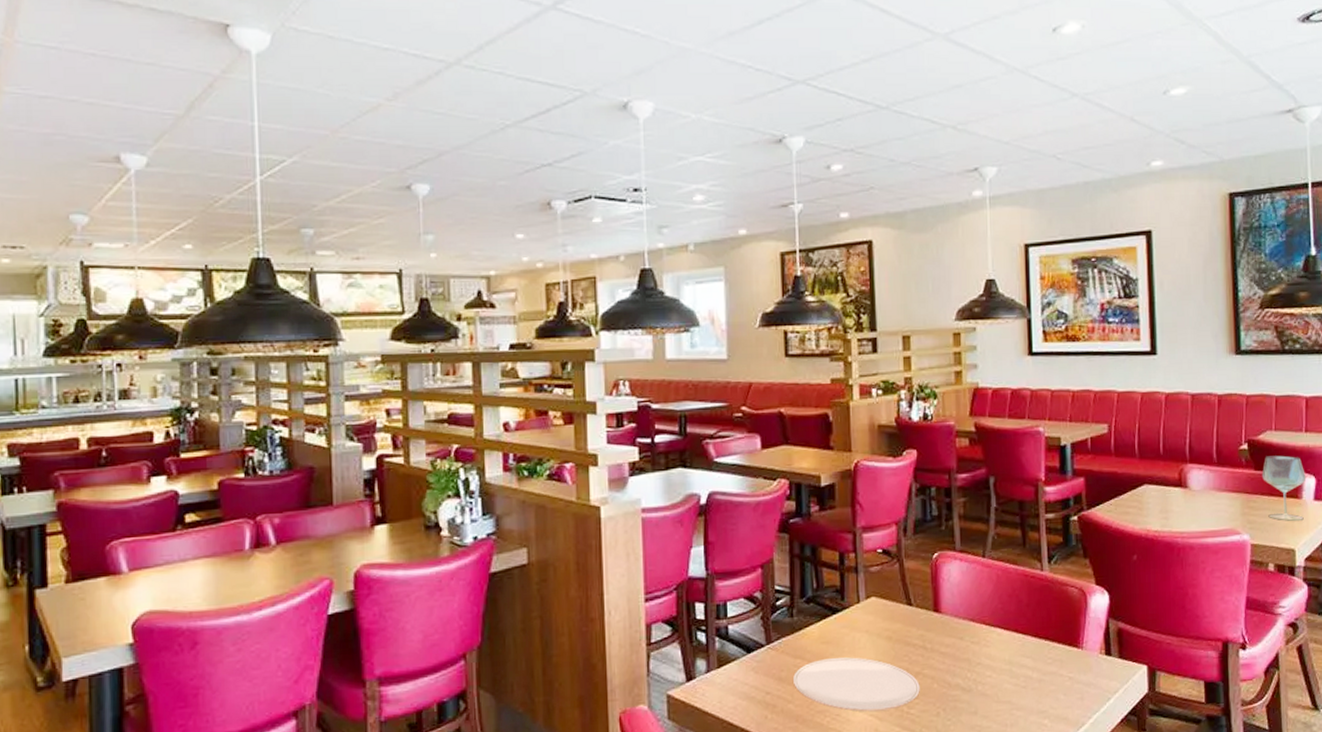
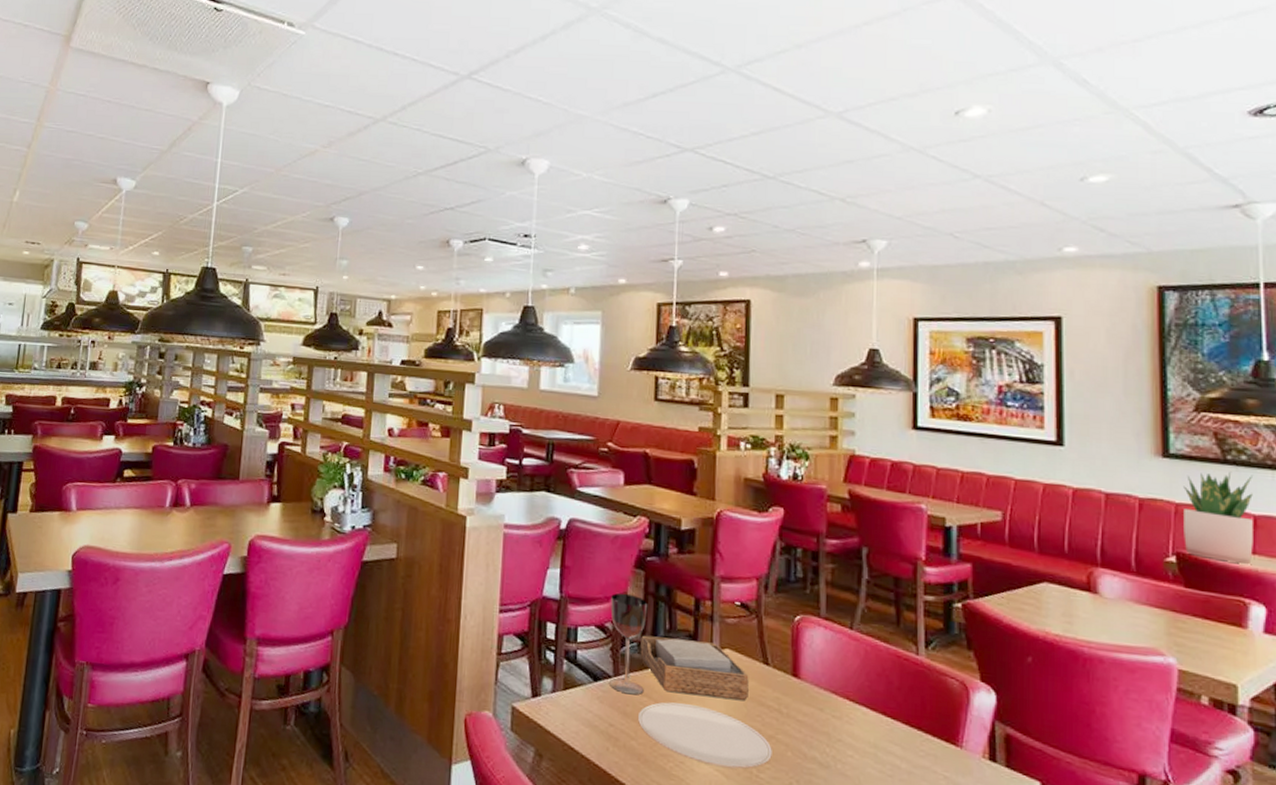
wineglass: none [758,559,797,660] -> present [609,593,647,695]
napkin holder: none [790,594,895,649] -> present [640,635,749,700]
planter: none [1252,360,1306,443] -> present [1183,471,1253,565]
wine glass: present [1261,455,1307,522] -> none [1193,574,1254,655]

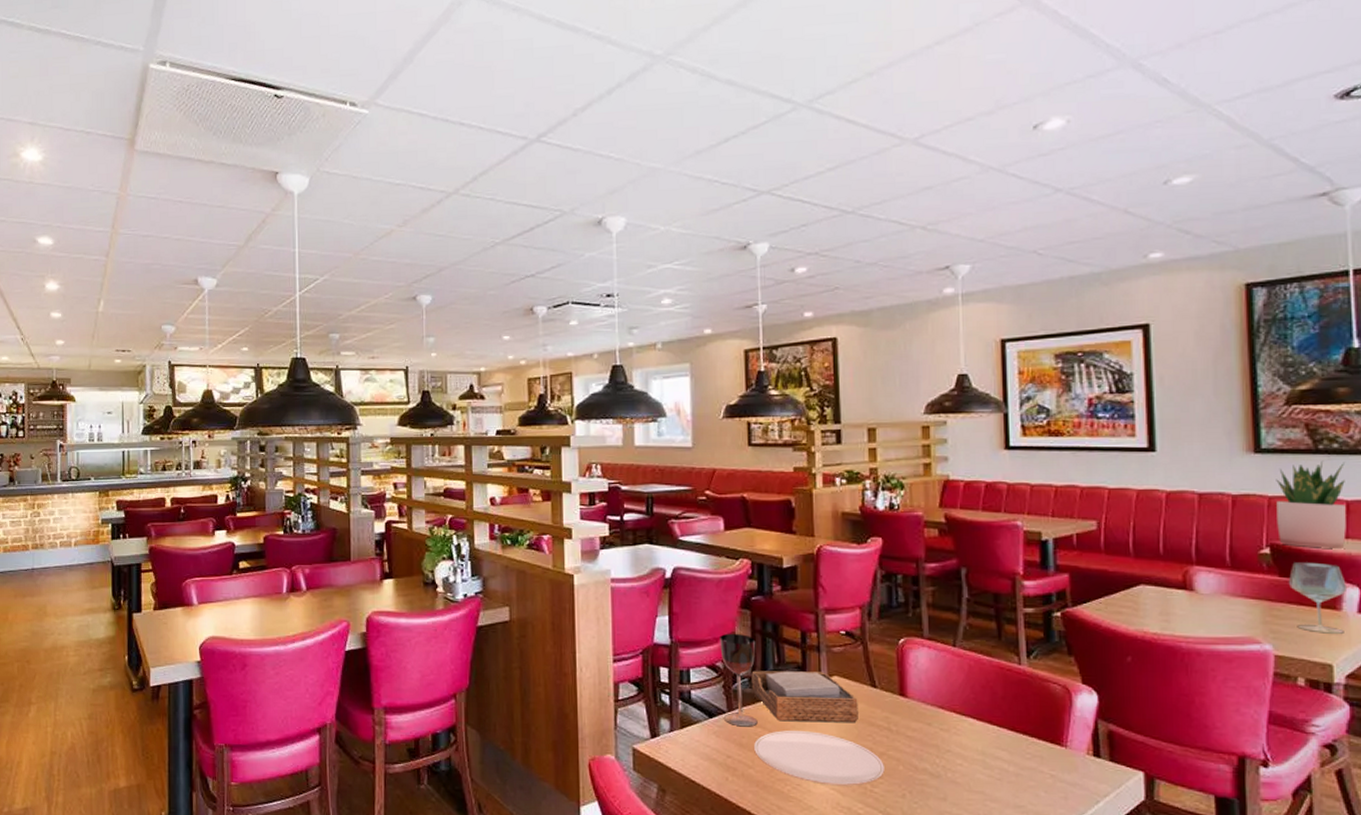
wine glass: none [1193,574,1254,655] -> present [1288,562,1348,635]

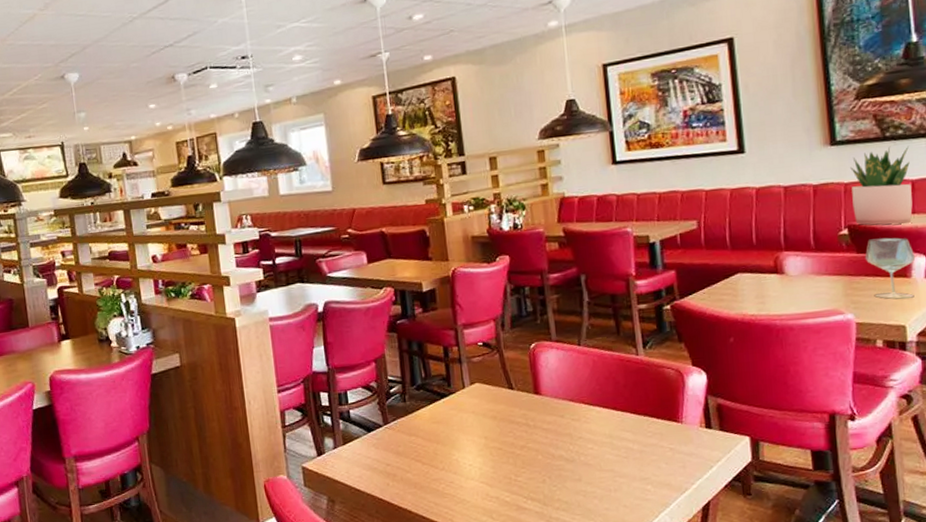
wineglass: present [720,633,758,727] -> none [371,354,411,437]
napkin holder: present [751,671,858,722] -> none [402,380,500,428]
plate: present [754,730,884,786] -> none [409,434,526,480]

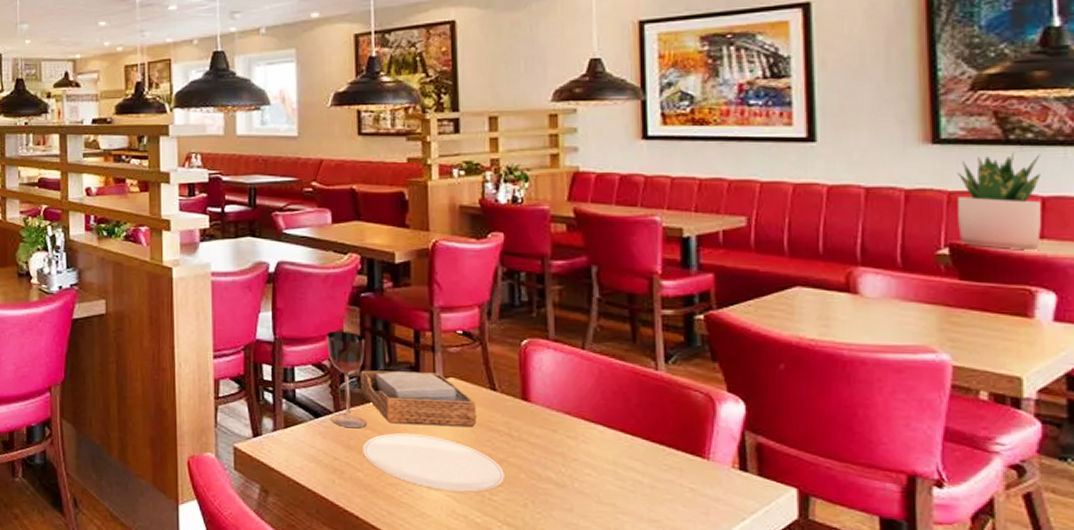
wineglass: none [371,354,411,437] -> present [327,330,367,429]
napkin holder: none [402,380,500,428] -> present [360,370,476,427]
plate: none [409,434,526,480] -> present [363,433,504,494]
wine glass: present [864,237,916,300] -> none [970,264,1042,345]

